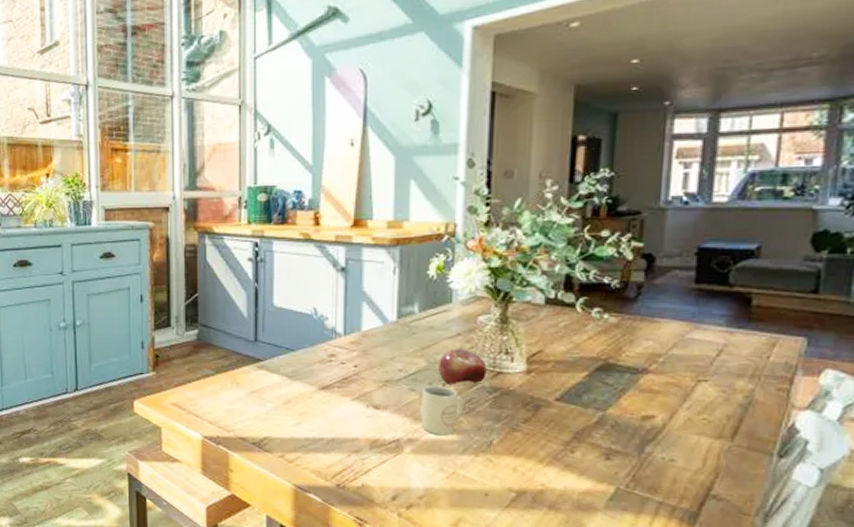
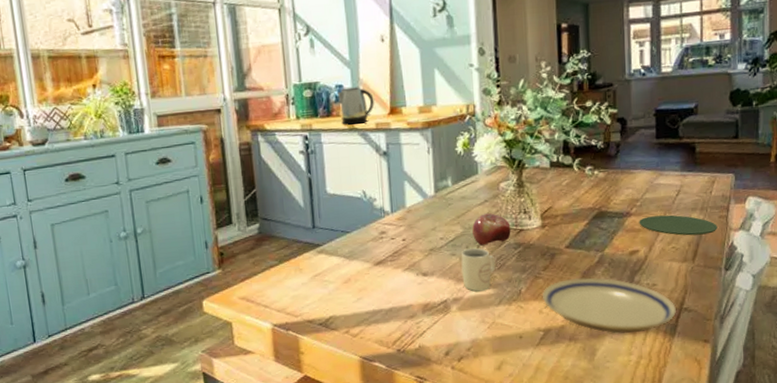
kettle: none [296,193,336,236] -> present [338,86,374,126]
plate: none [518,437,700,514] -> present [542,278,676,333]
plate: none [659,377,773,409] -> present [639,215,718,236]

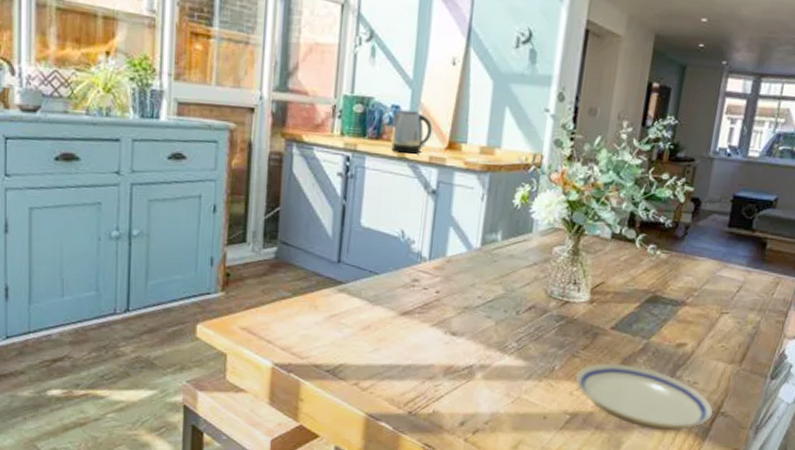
mug: present [460,247,496,292] -> none [493,312,534,362]
fruit: present [472,213,511,246] -> none [514,277,557,312]
plate: present [639,215,718,236] -> none [692,309,773,338]

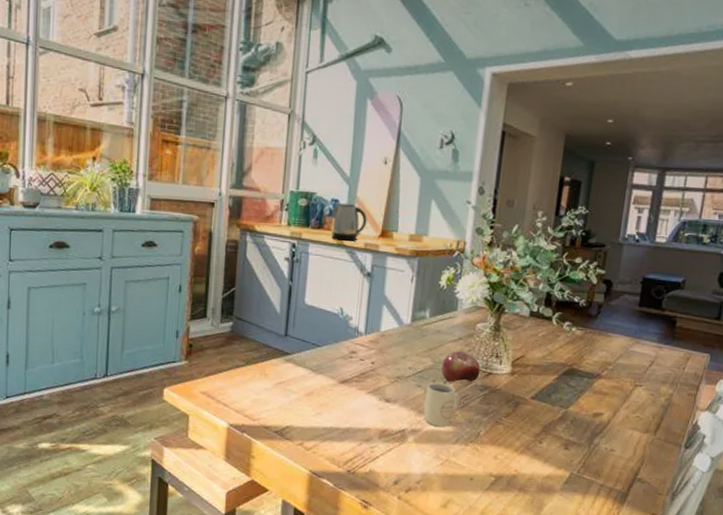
mug: none [493,312,534,362] -> present [423,382,460,427]
fruit: none [514,277,557,312] -> present [441,351,481,382]
plate: present [575,363,713,430] -> none [499,430,630,495]

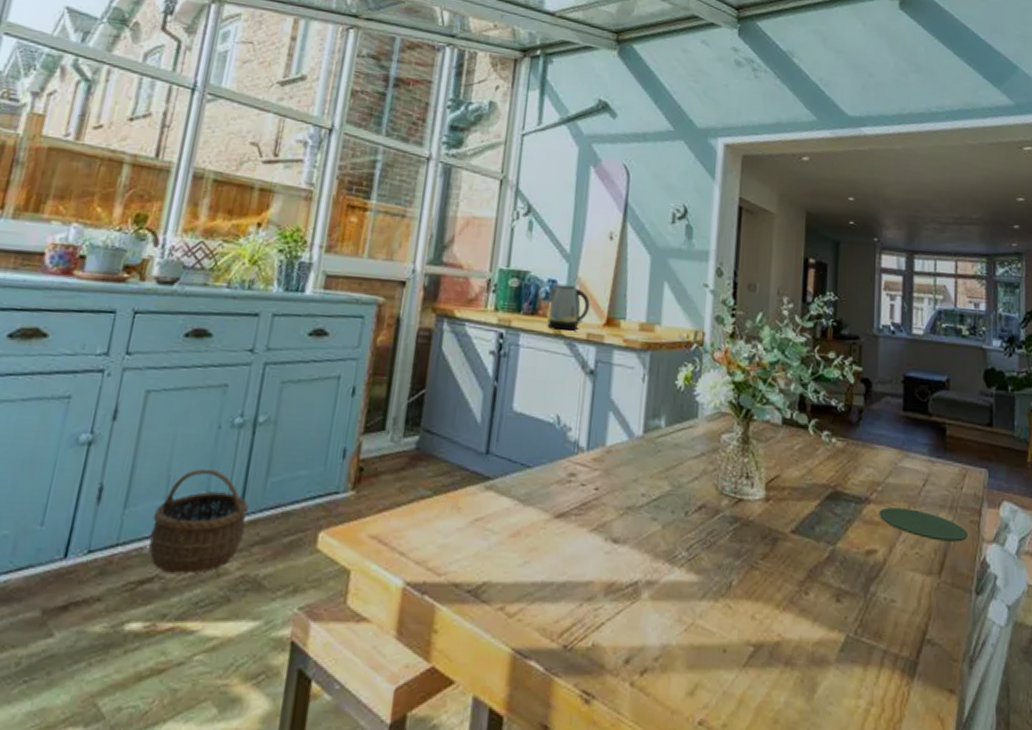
wicker basket: none [46,343,111,413] -> present [148,468,248,574]
mug: present [423,382,460,427] -> none [661,513,705,576]
fruit: present [441,351,481,382] -> none [681,470,729,513]
plate: none [607,382,685,410] -> present [879,507,968,542]

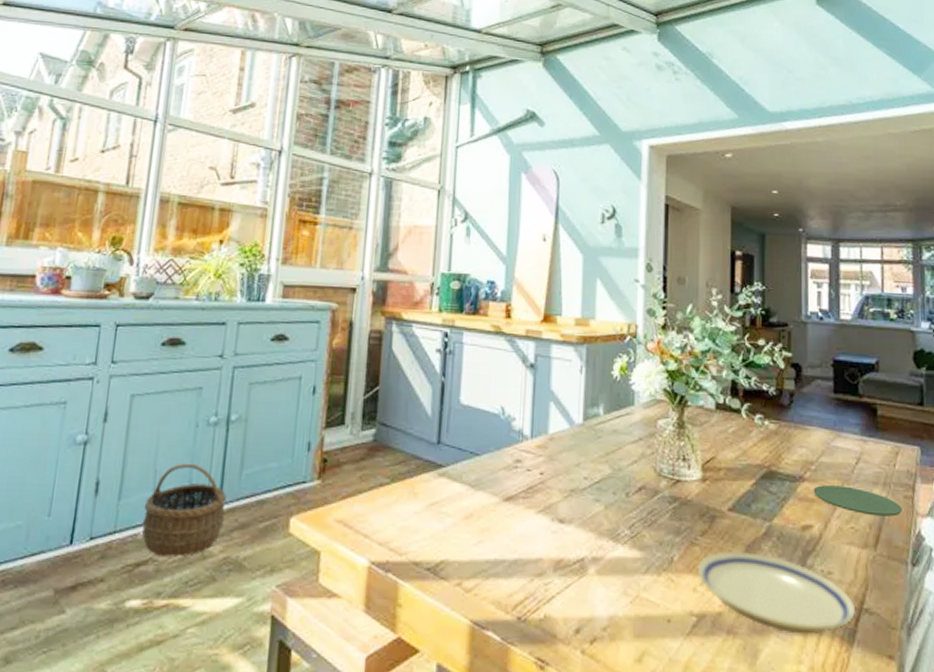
kettle: present [547,283,590,332] -> none [488,284,527,329]
plate: none [756,576,917,665] -> present [697,551,855,633]

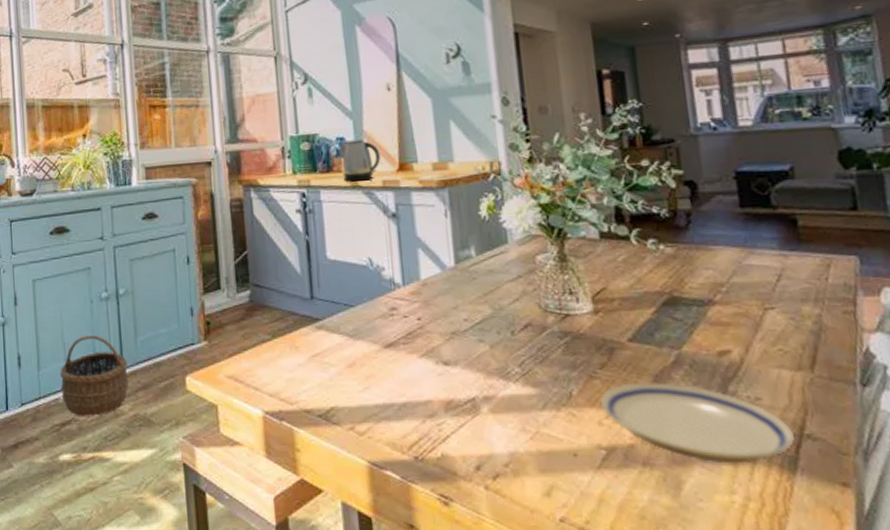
kettle: none [488,284,527,329] -> present [339,139,381,183]
plate: present [813,485,902,517] -> none [727,306,843,335]

